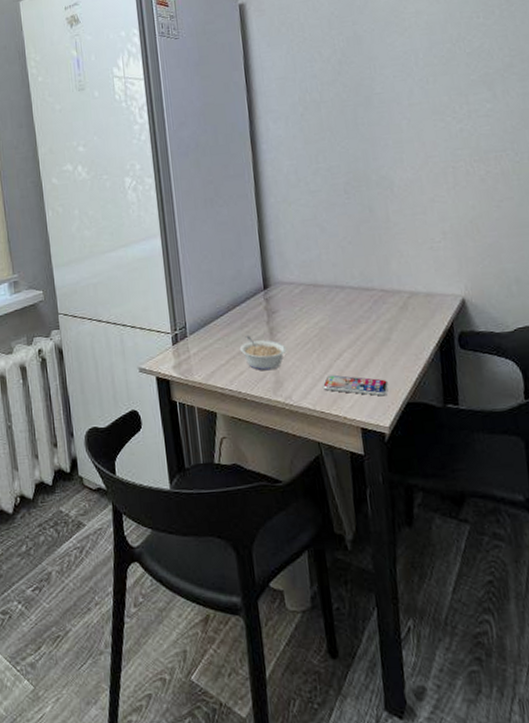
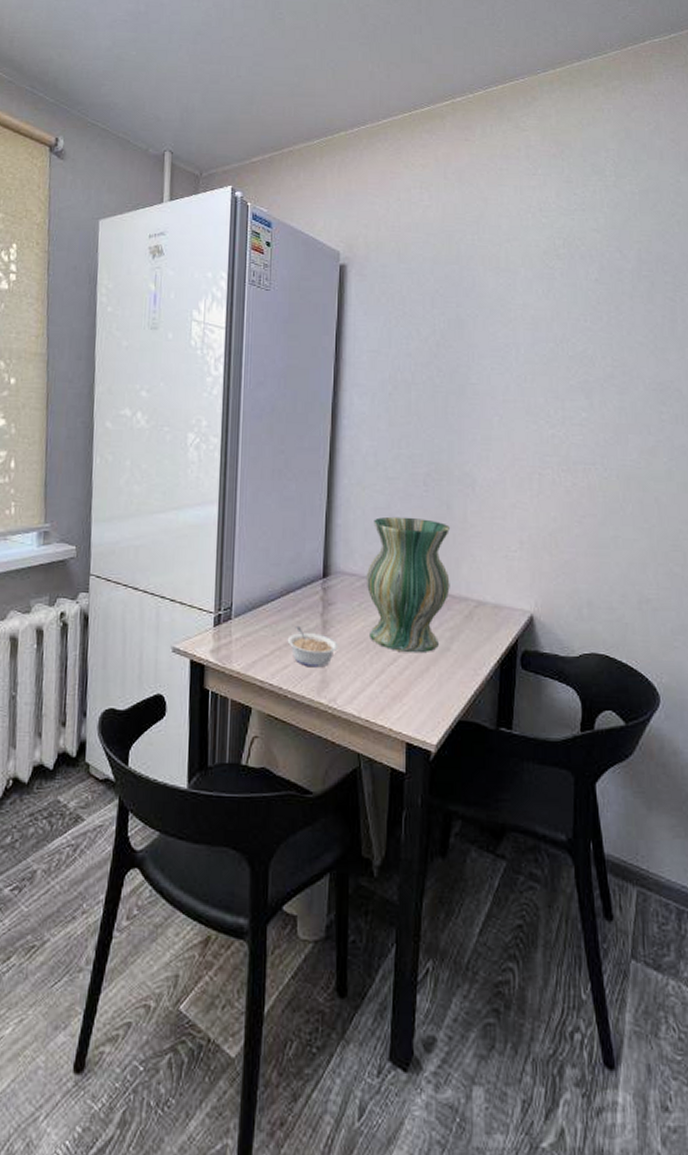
vase: none [303,224,383,348] -> present [366,516,450,654]
smartphone: present [323,375,389,396] -> none [372,680,442,711]

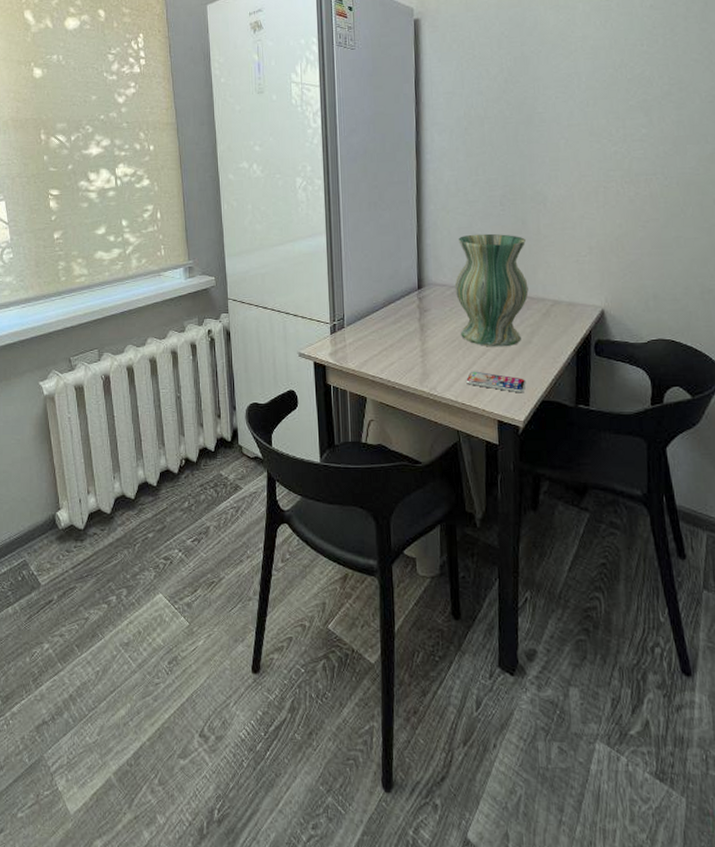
legume: present [287,625,338,668] -> none [391,329,435,363]
smartphone: none [372,680,442,711] -> present [466,371,527,393]

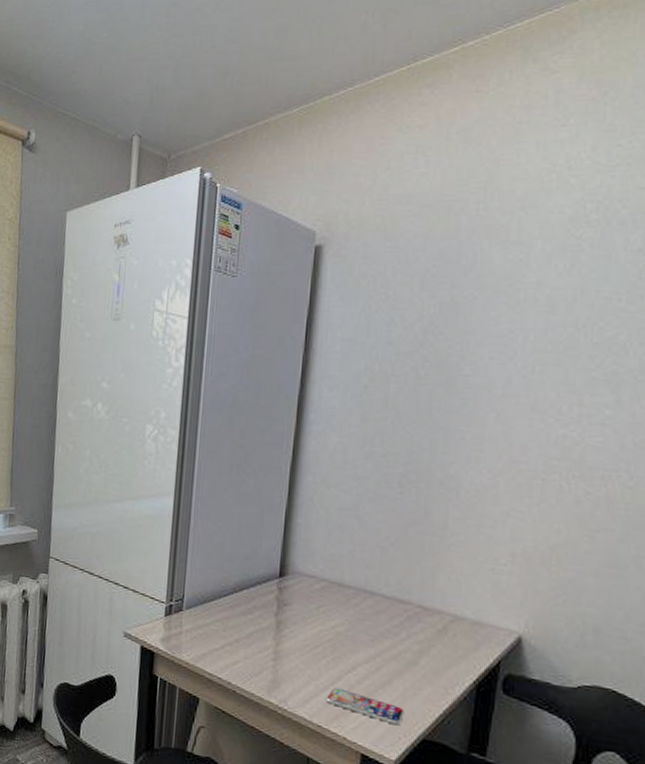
vase: present [454,233,529,347] -> none [326,518,426,665]

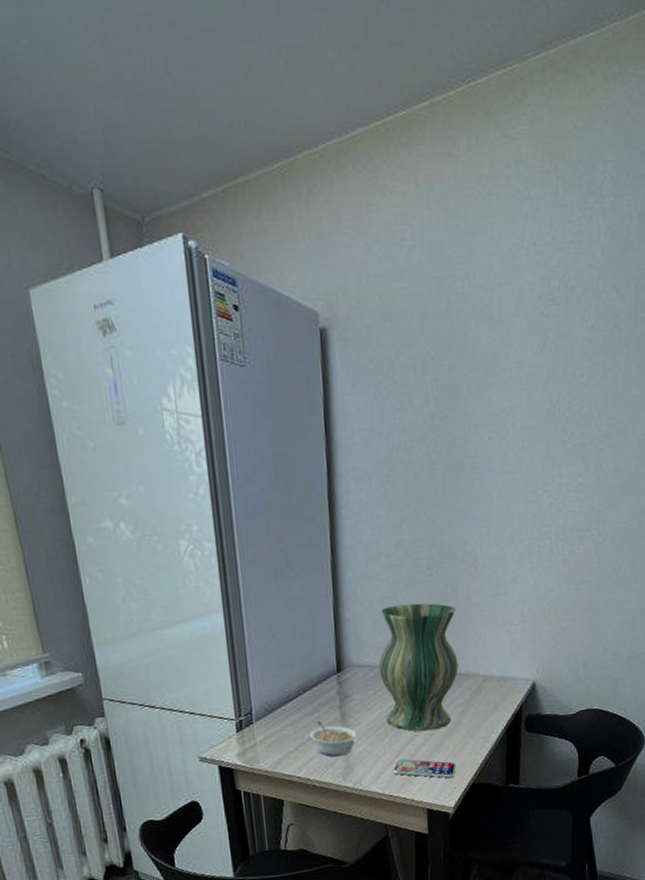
legume: none [238,622,292,668] -> present [309,720,358,757]
vase: none [326,518,426,665] -> present [378,603,459,732]

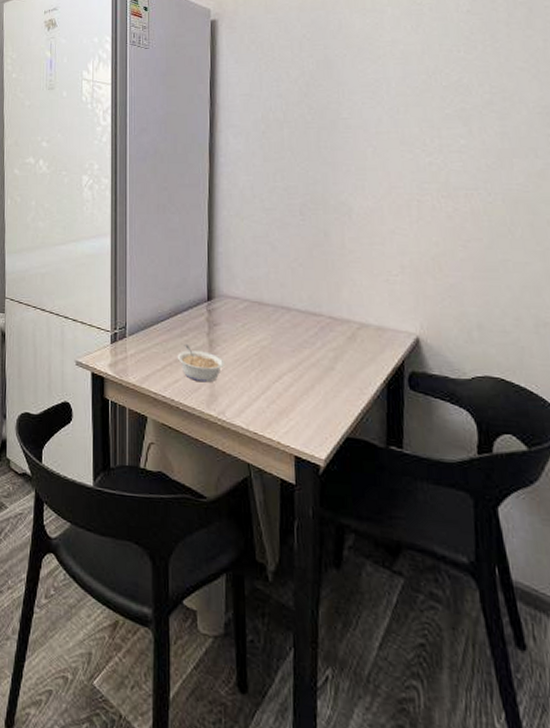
vase: present [378,603,459,732] -> none [248,244,331,372]
smartphone: present [393,759,457,779] -> none [259,396,329,427]

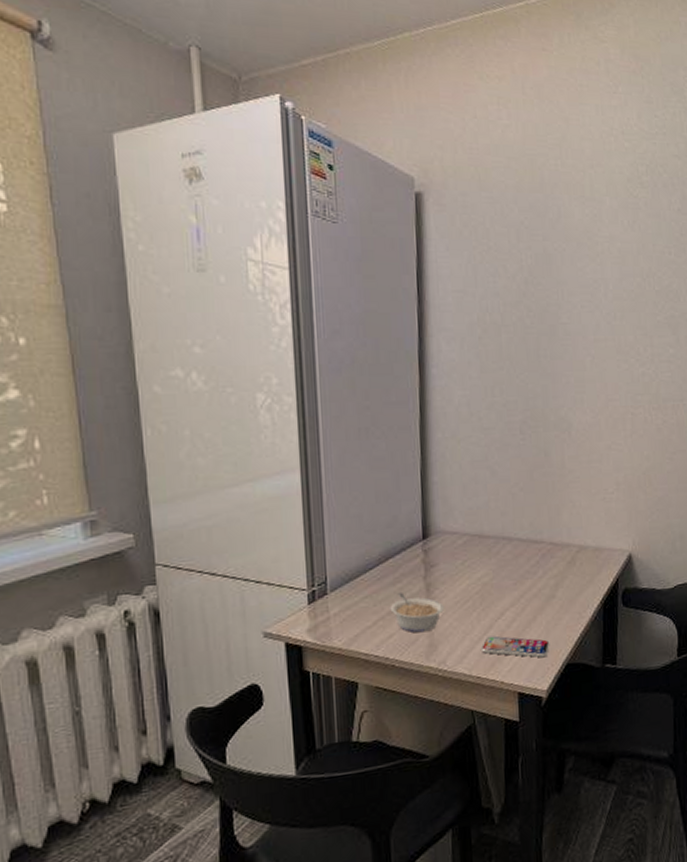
smartphone: none [259,396,329,427] -> present [482,636,550,658]

